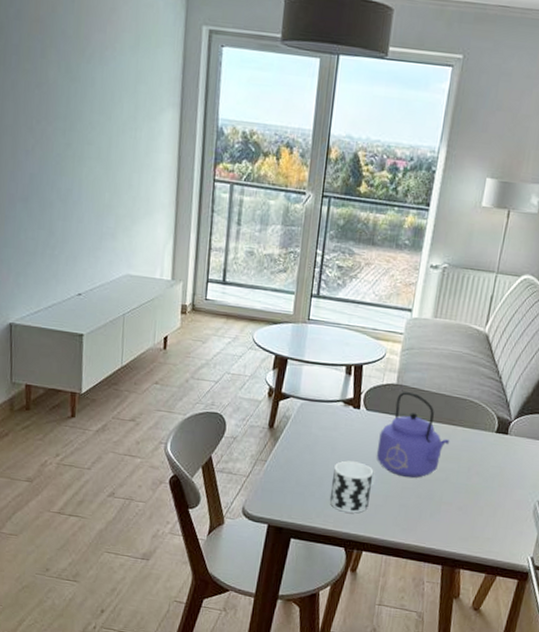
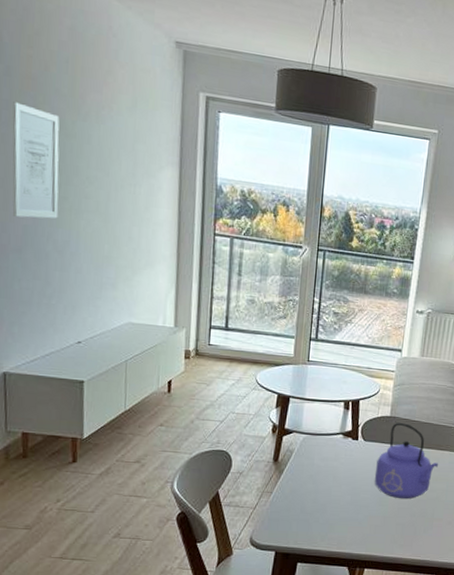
wall art: none [20,46,65,166] -> present [12,102,60,219]
cup: present [329,460,376,513] -> none [332,487,375,535]

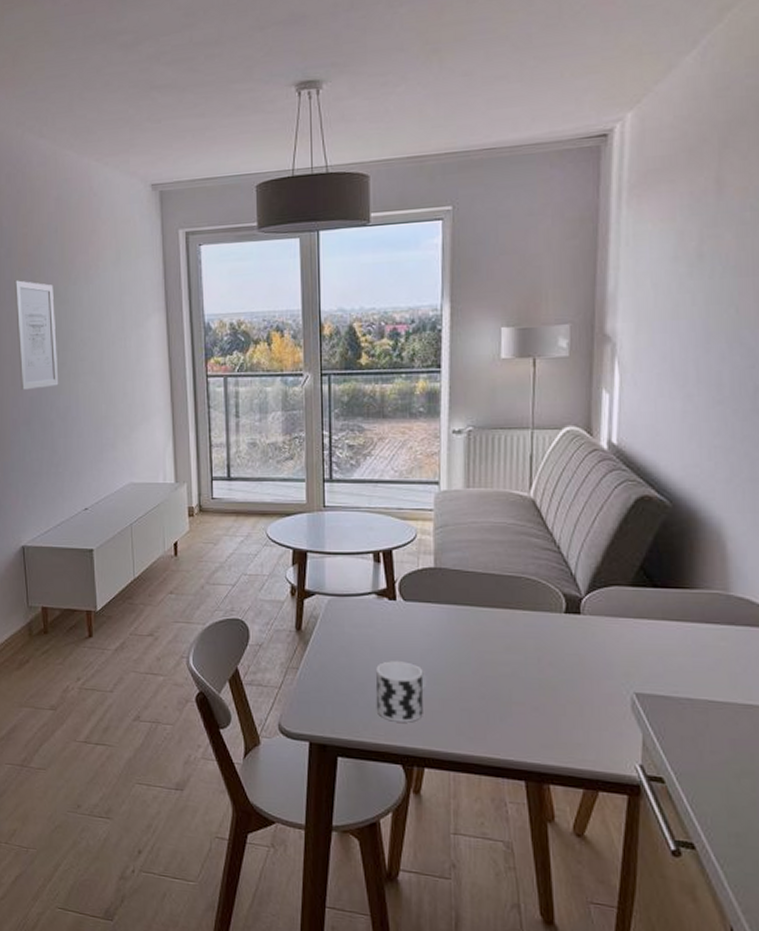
cup: none [332,487,375,535] -> present [376,661,427,723]
kettle: present [374,423,439,499] -> none [423,575,510,676]

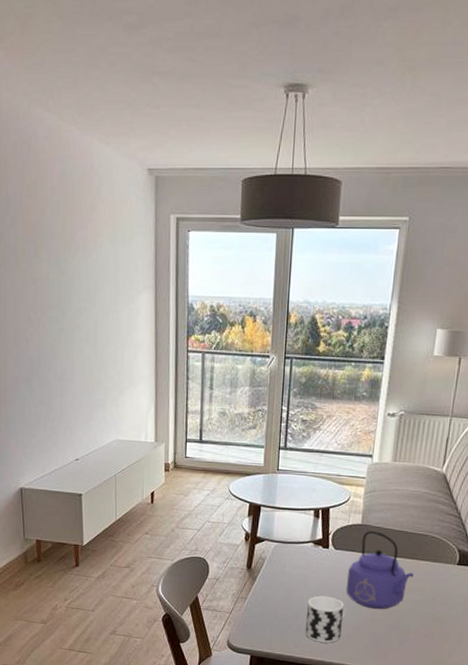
wall art: present [14,280,59,390] -> none [18,248,57,351]
kettle: none [423,575,510,676] -> present [346,531,415,610]

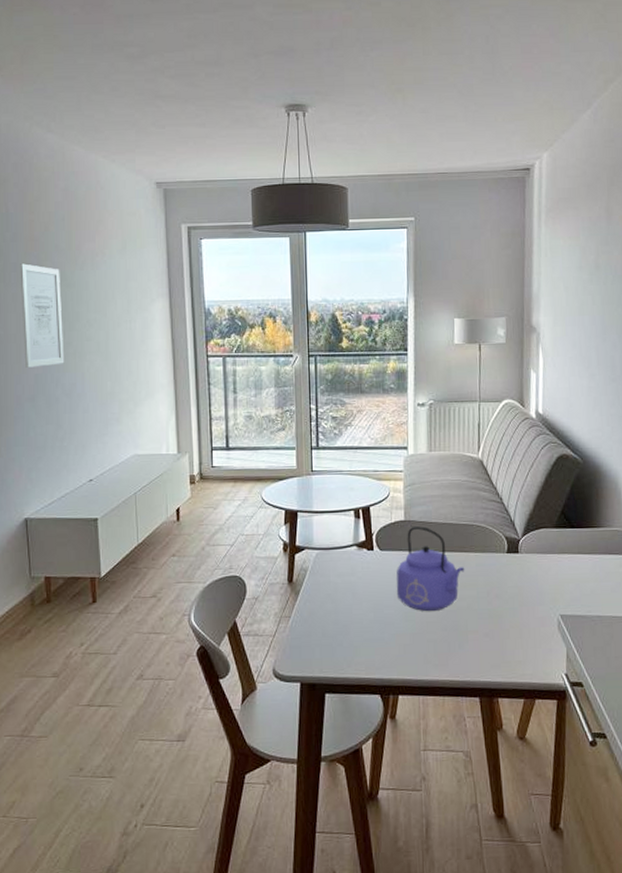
wall art: none [18,248,57,351] -> present [20,263,65,368]
cup: present [305,595,347,643] -> none [357,603,400,657]

